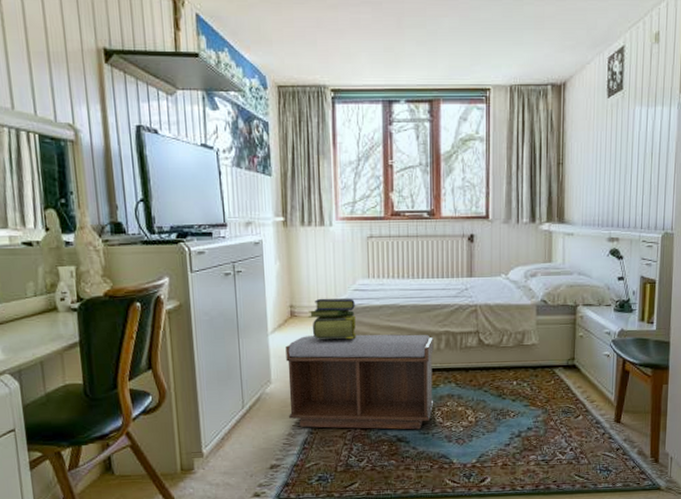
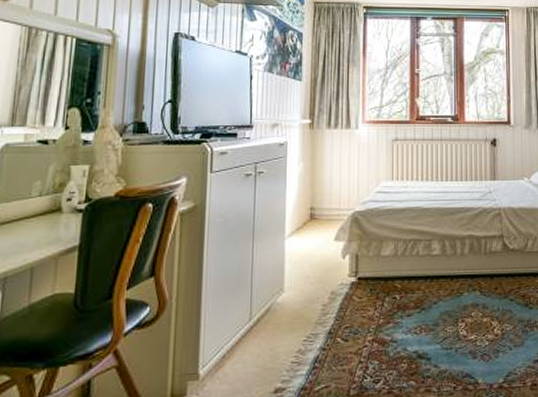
bench: present [285,334,434,430] -> none [300,238,458,345]
stack of books: present [308,298,356,340] -> none [329,200,377,244]

